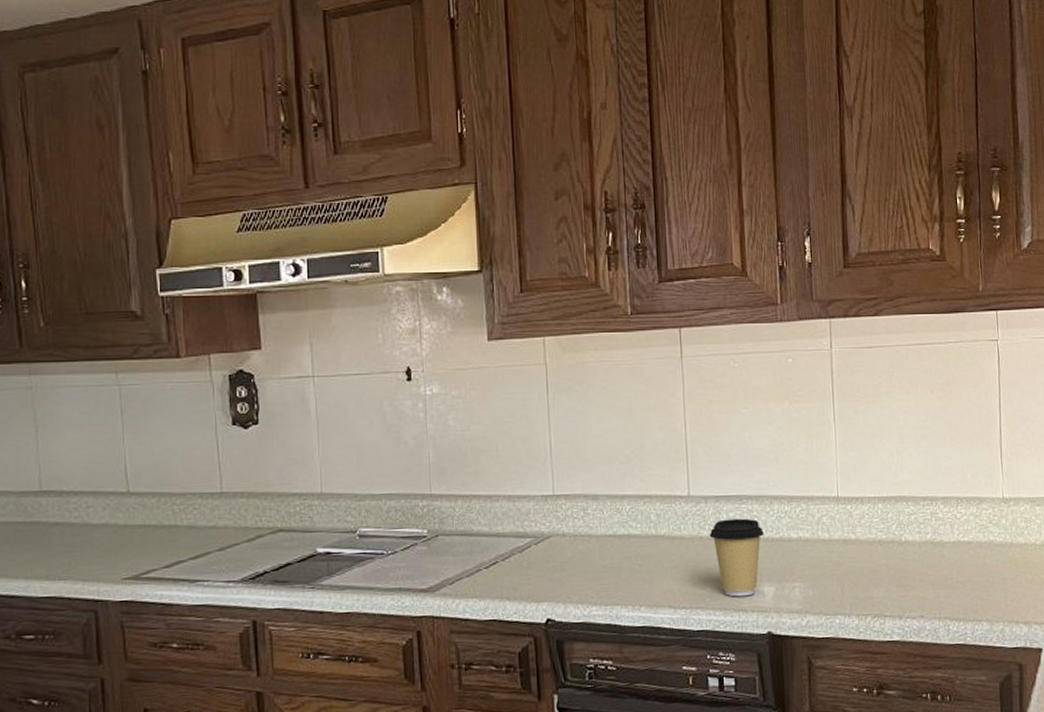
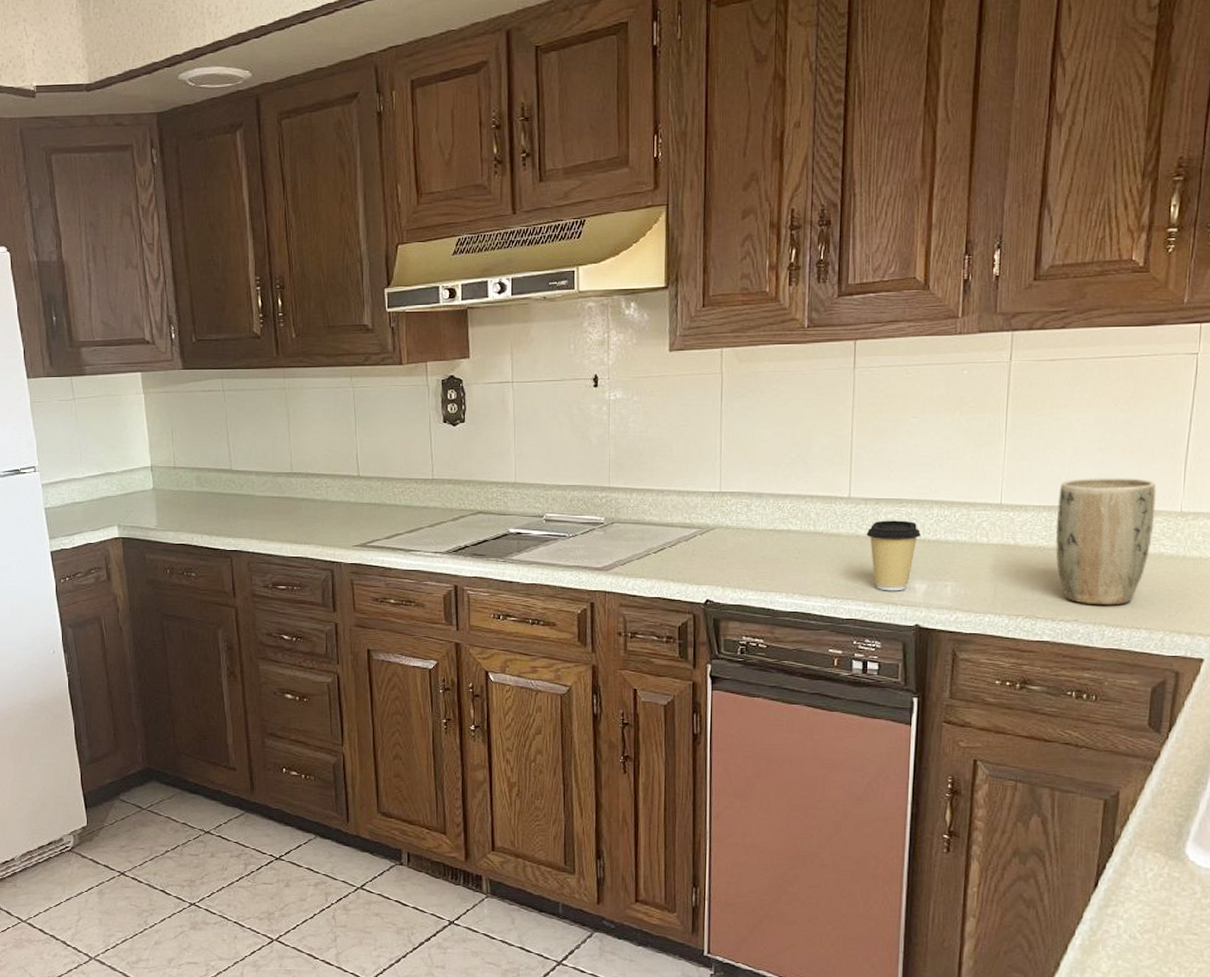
plant pot: none [890,465,981,599] -> present [1055,478,1157,606]

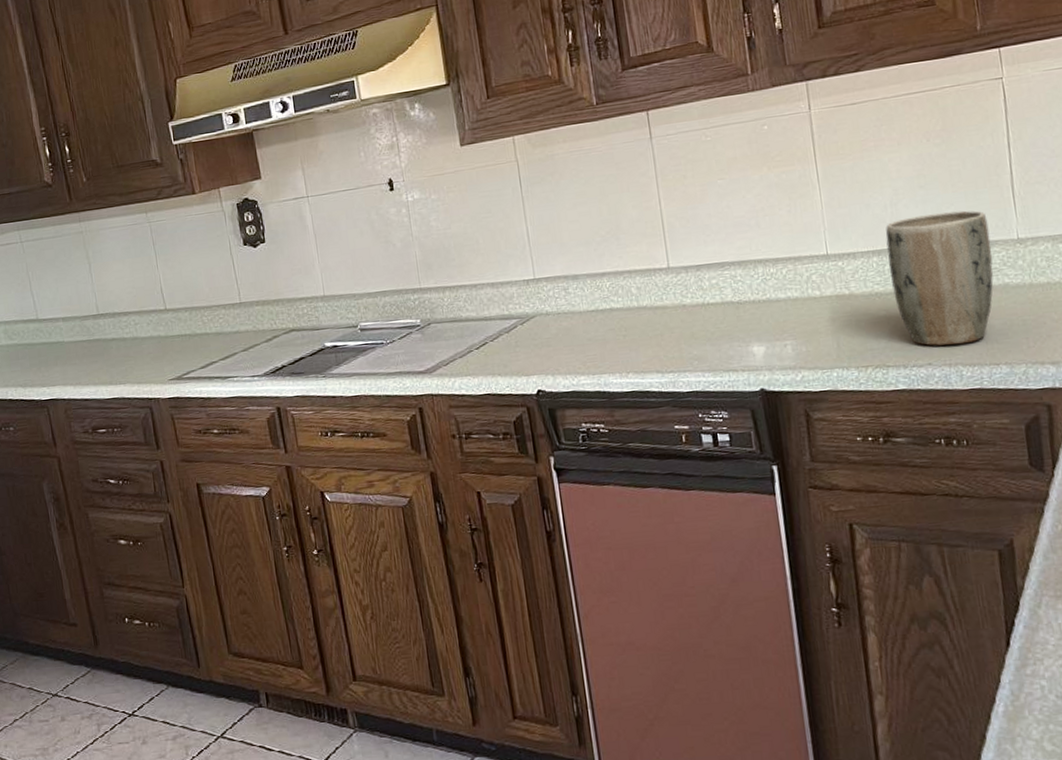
coffee cup: present [866,520,921,591] -> none [692,283,750,358]

